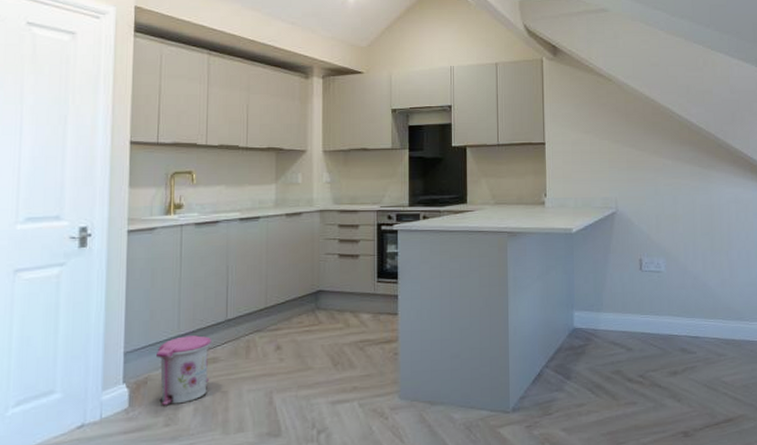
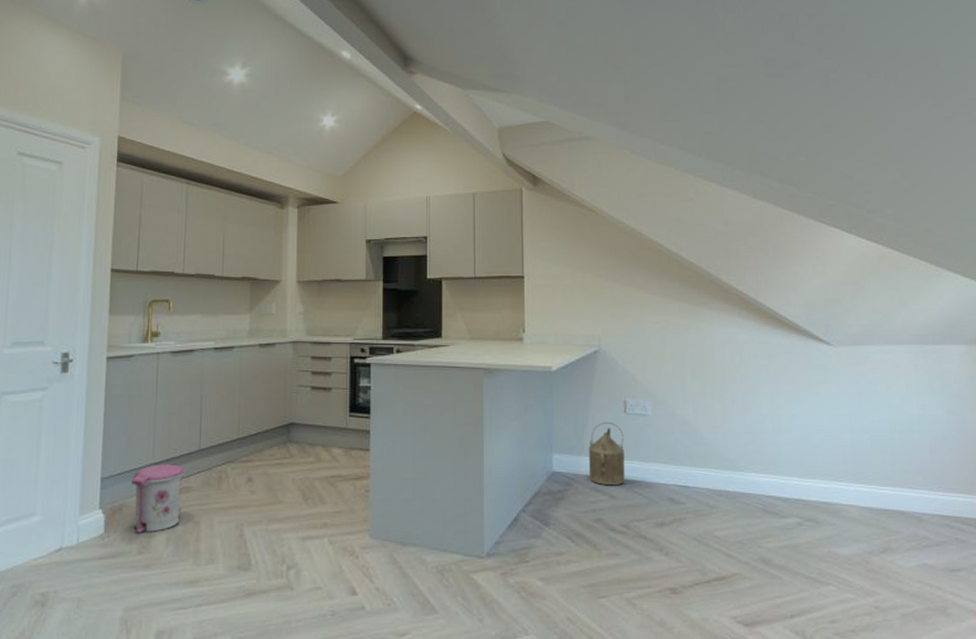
watering can: none [607,279,641,339] -> present [588,421,625,486]

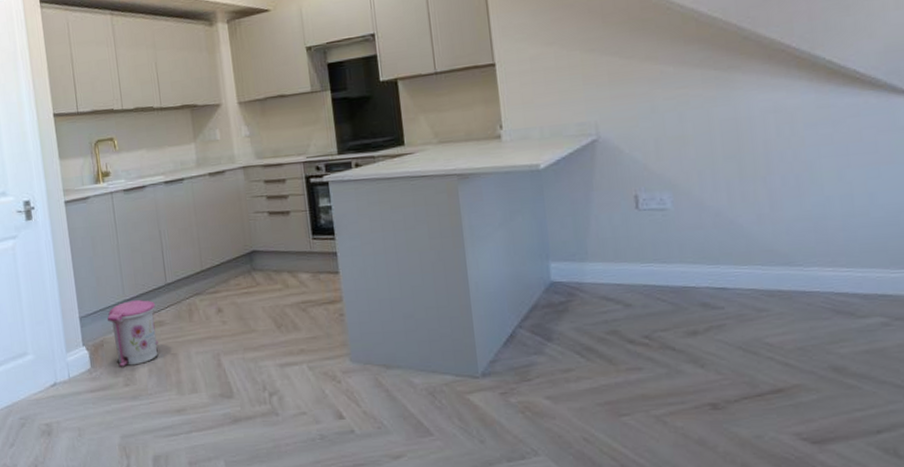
watering can: present [588,421,625,486] -> none [593,220,643,293]

